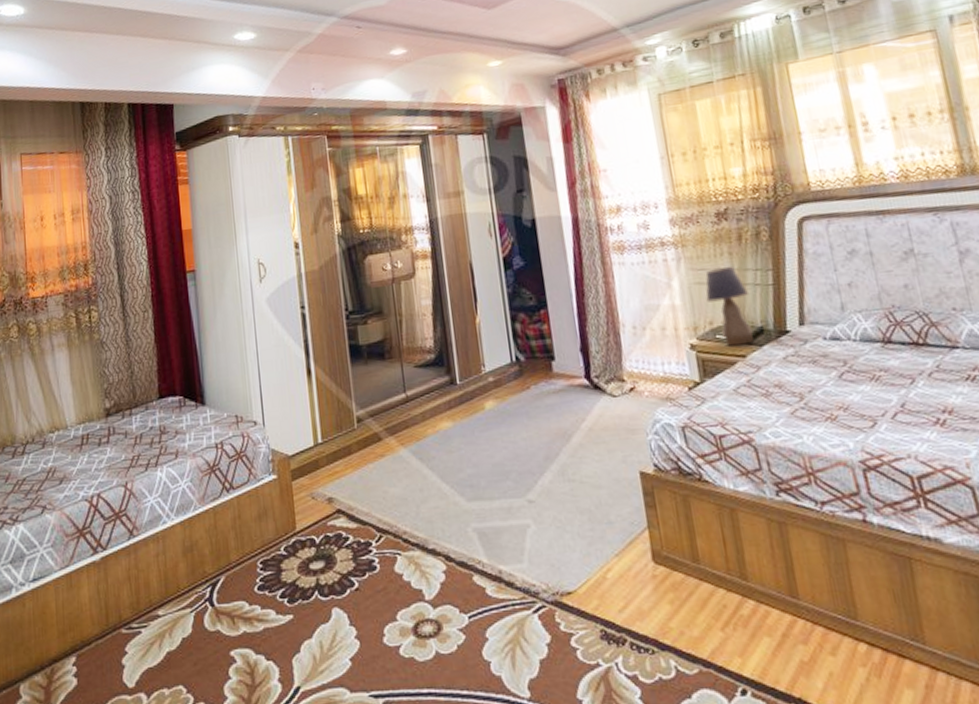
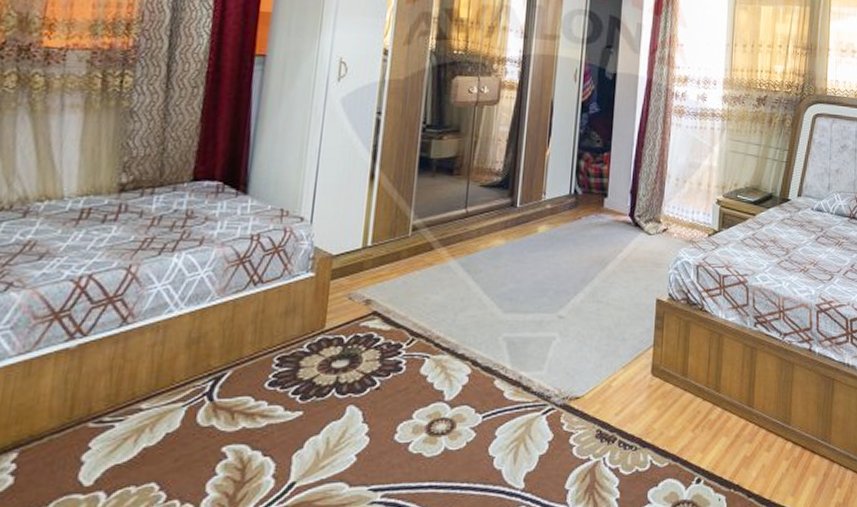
table lamp: present [705,267,754,346] -> none [736,141,769,206]

